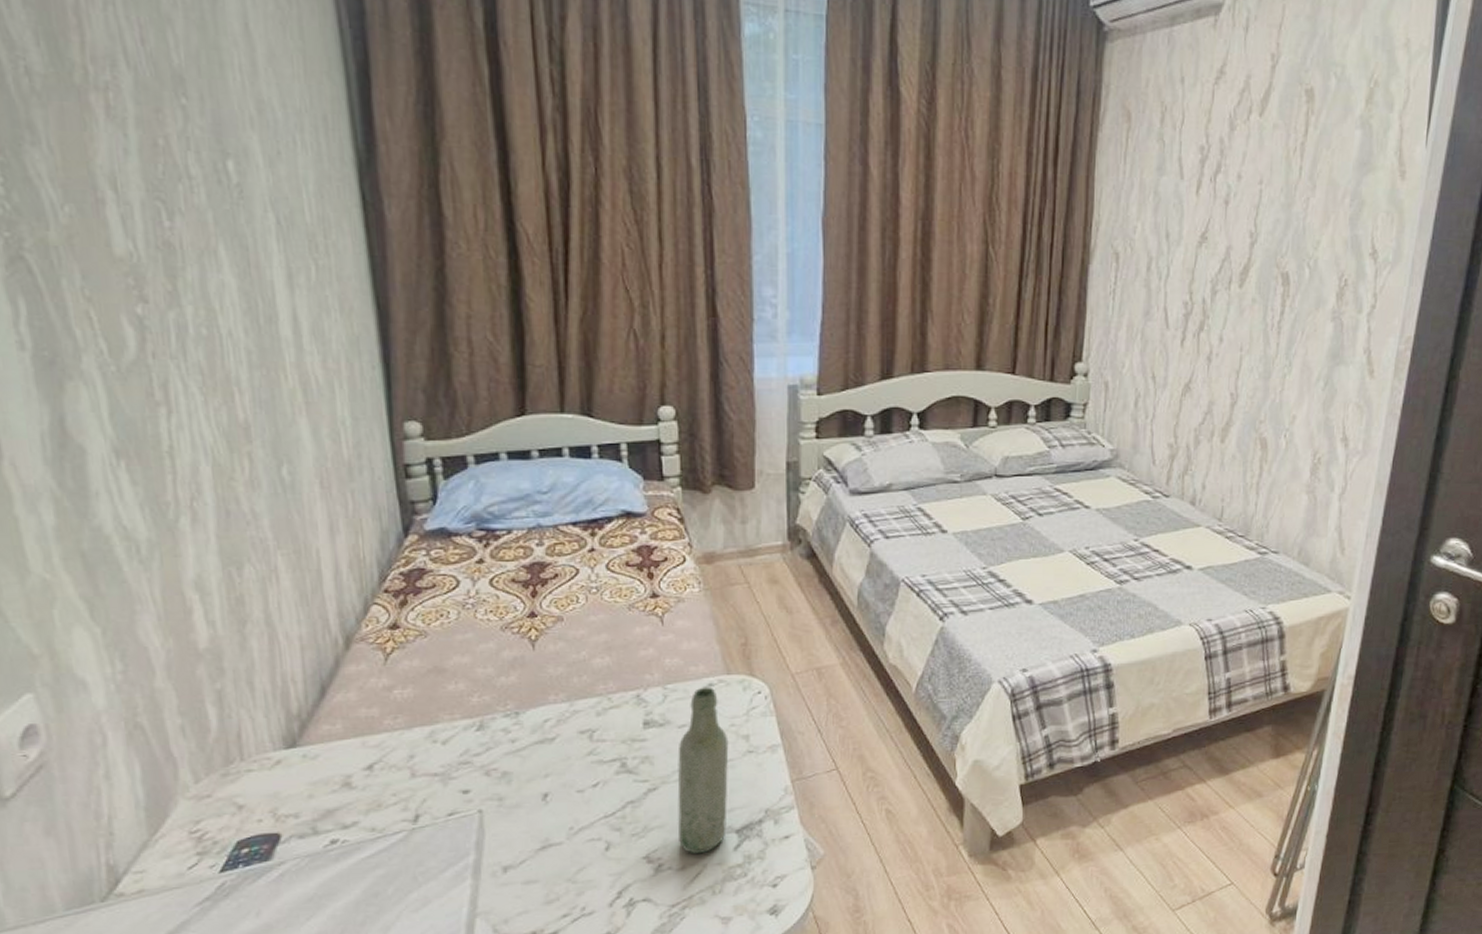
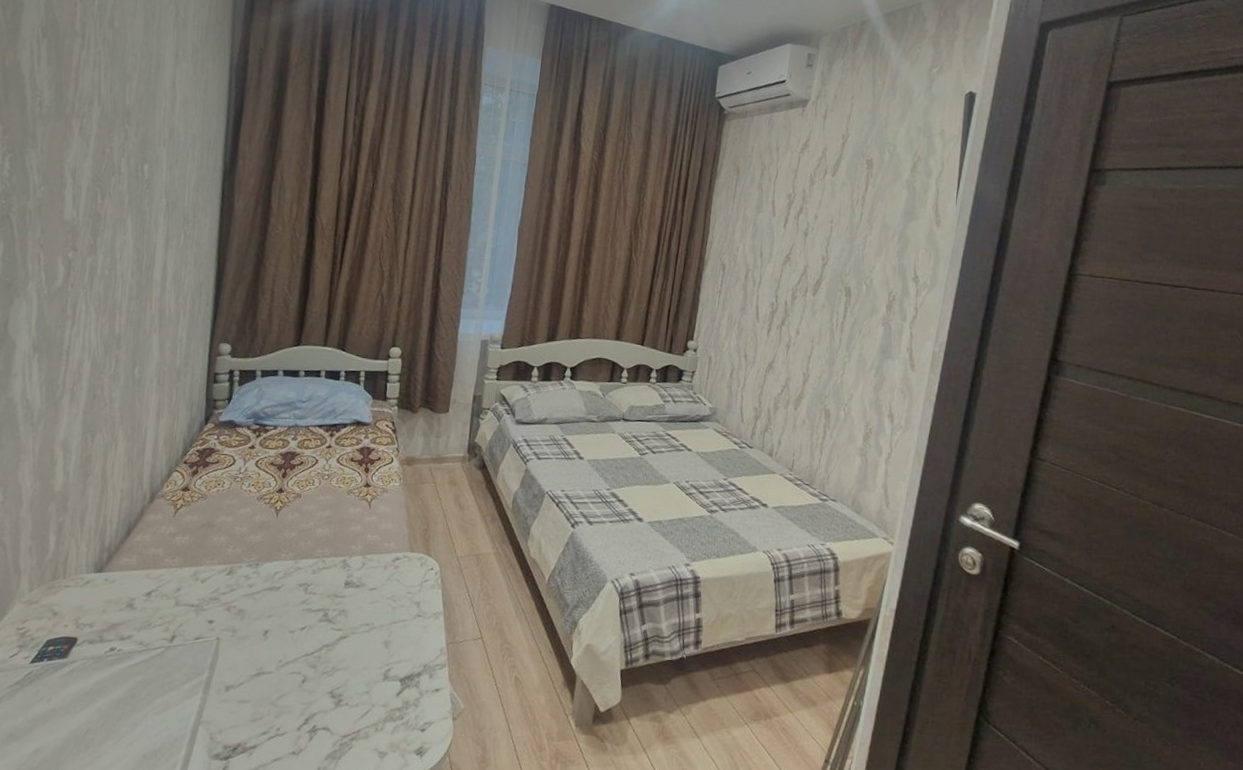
bottle: present [677,687,729,854] -> none [357,560,405,696]

